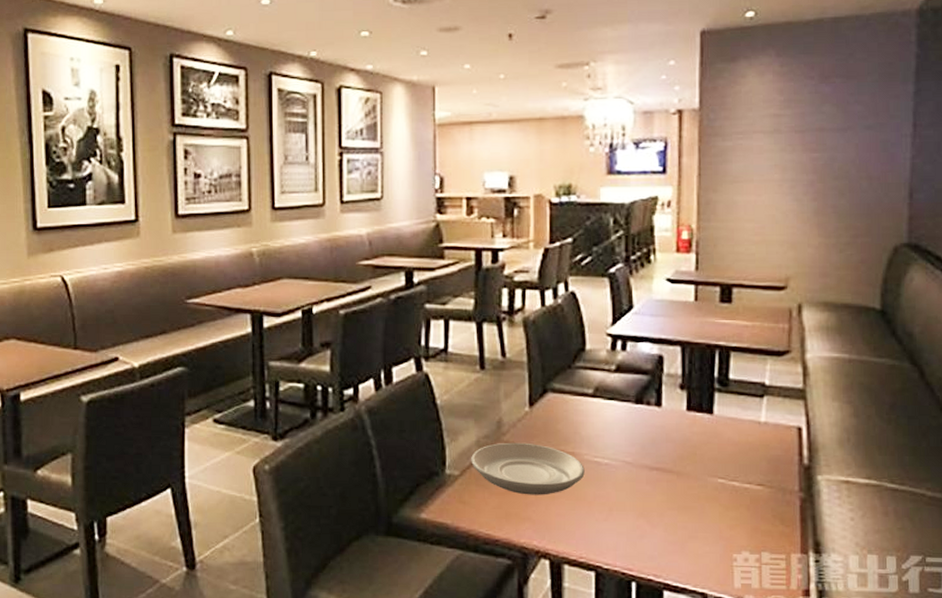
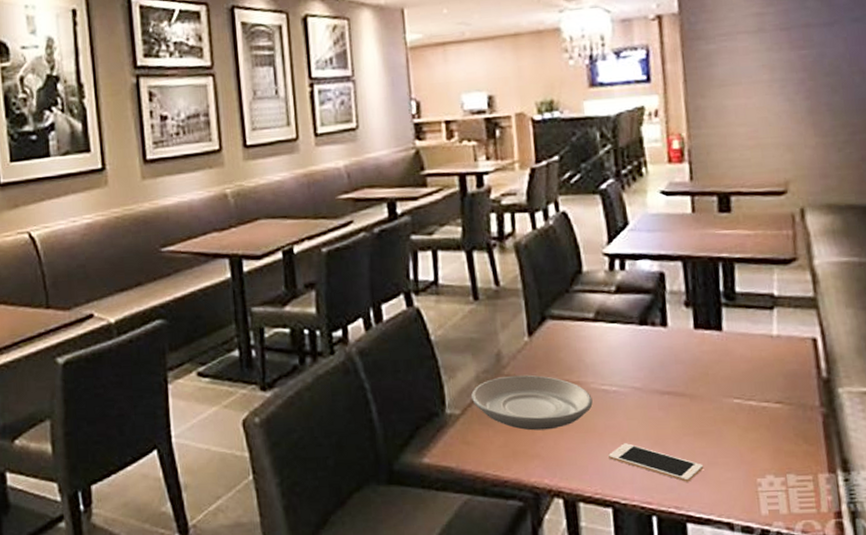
cell phone: none [596,513,684,553] -> present [608,443,704,482]

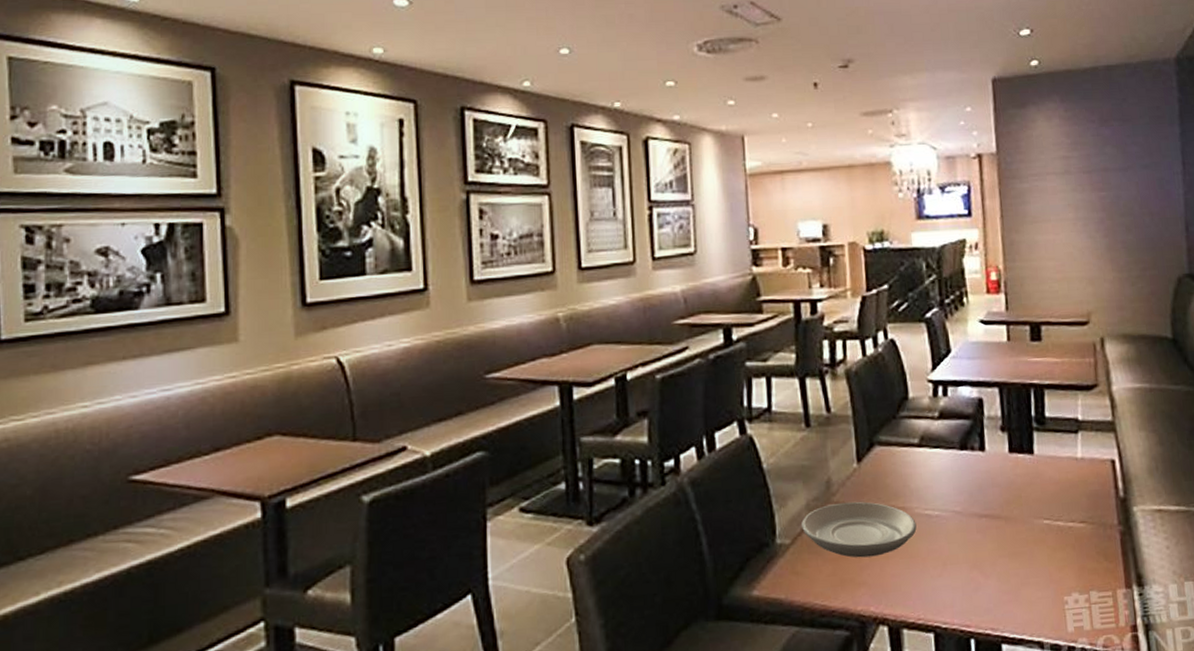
cell phone: present [608,443,704,482] -> none [931,567,1017,603]

